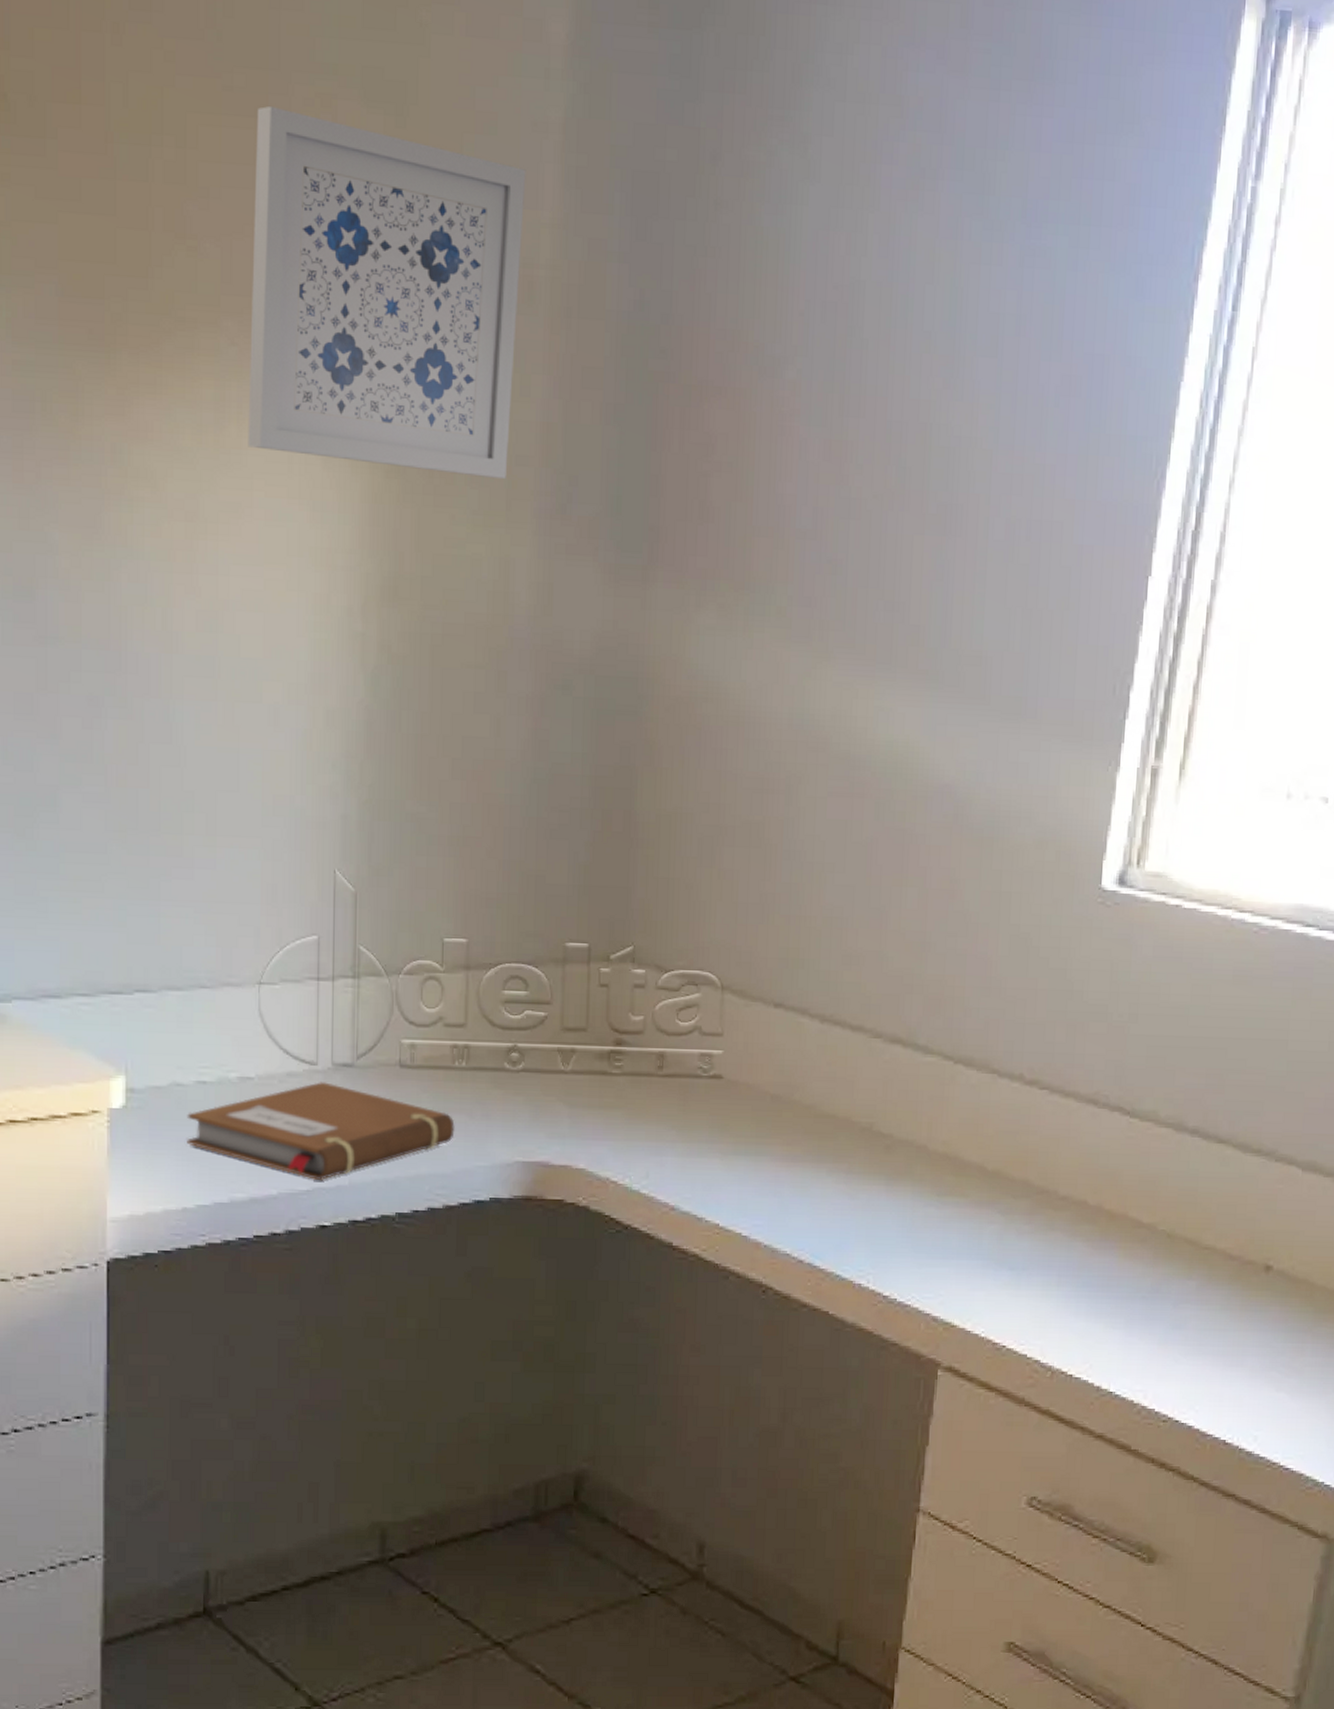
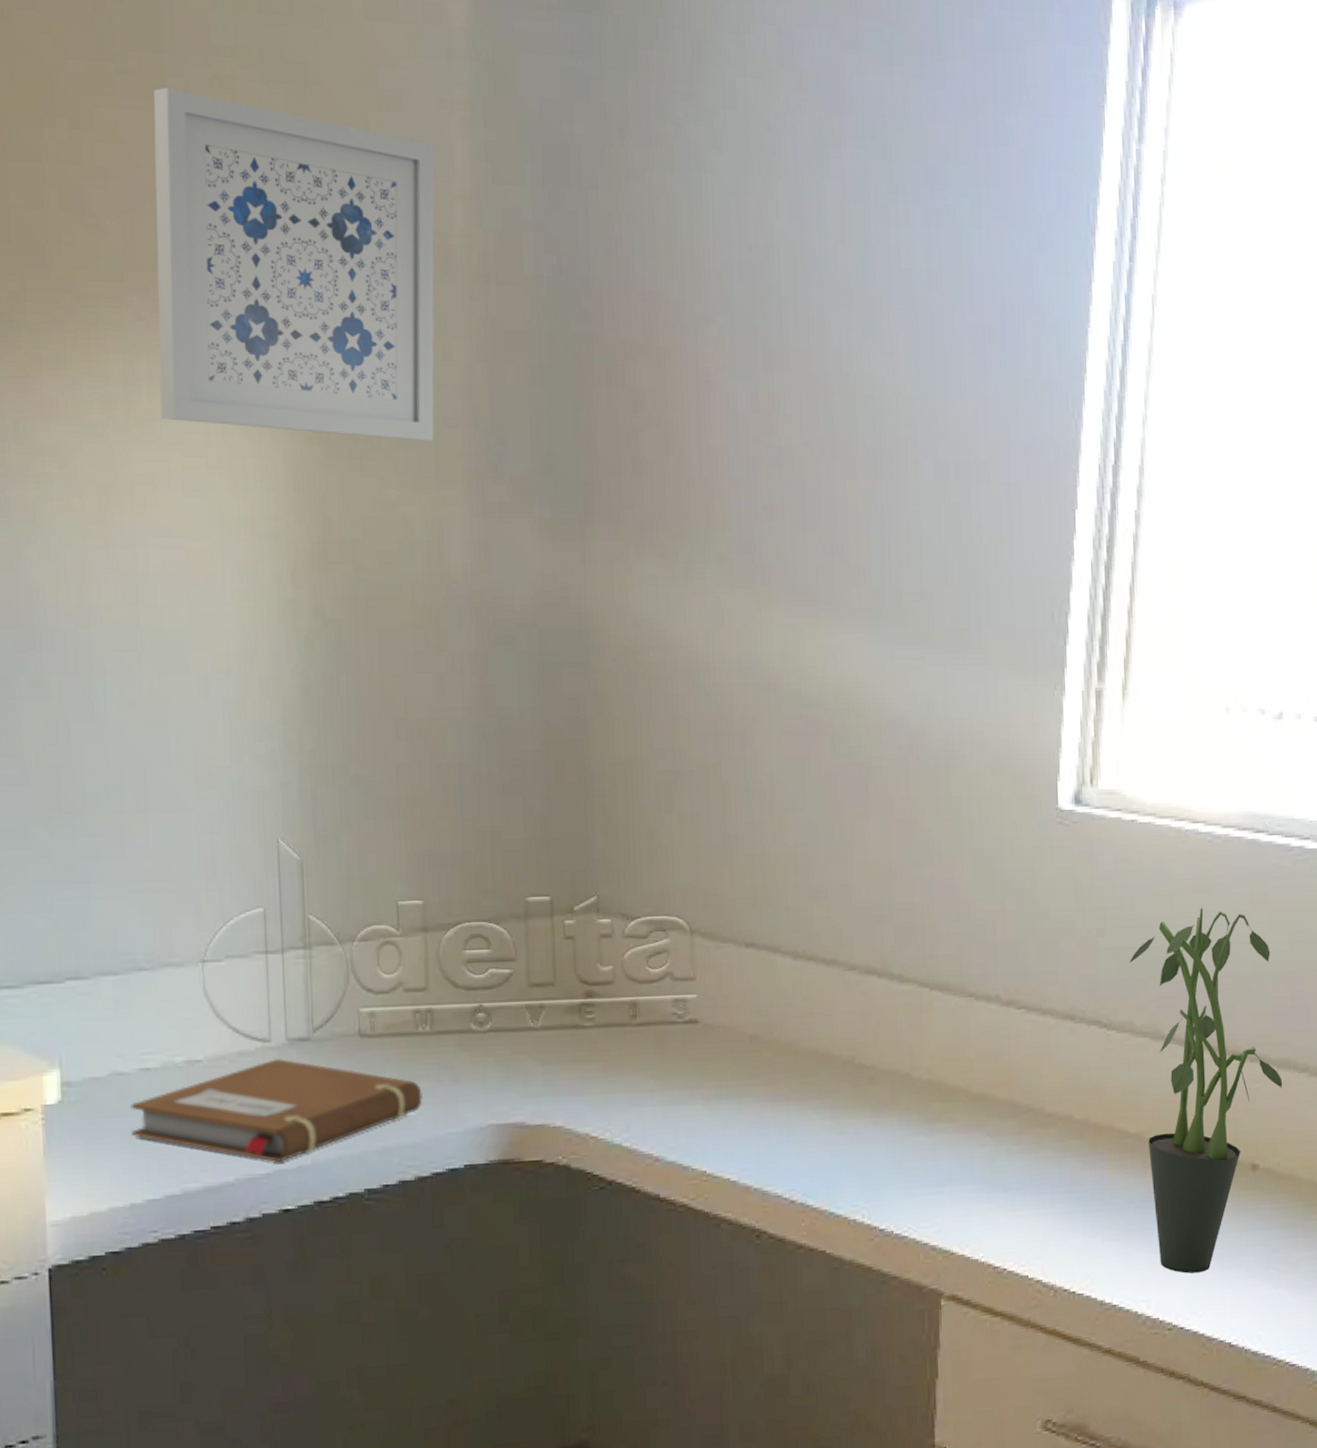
potted plant: none [1159,1000,1308,1368] -> present [1129,907,1283,1274]

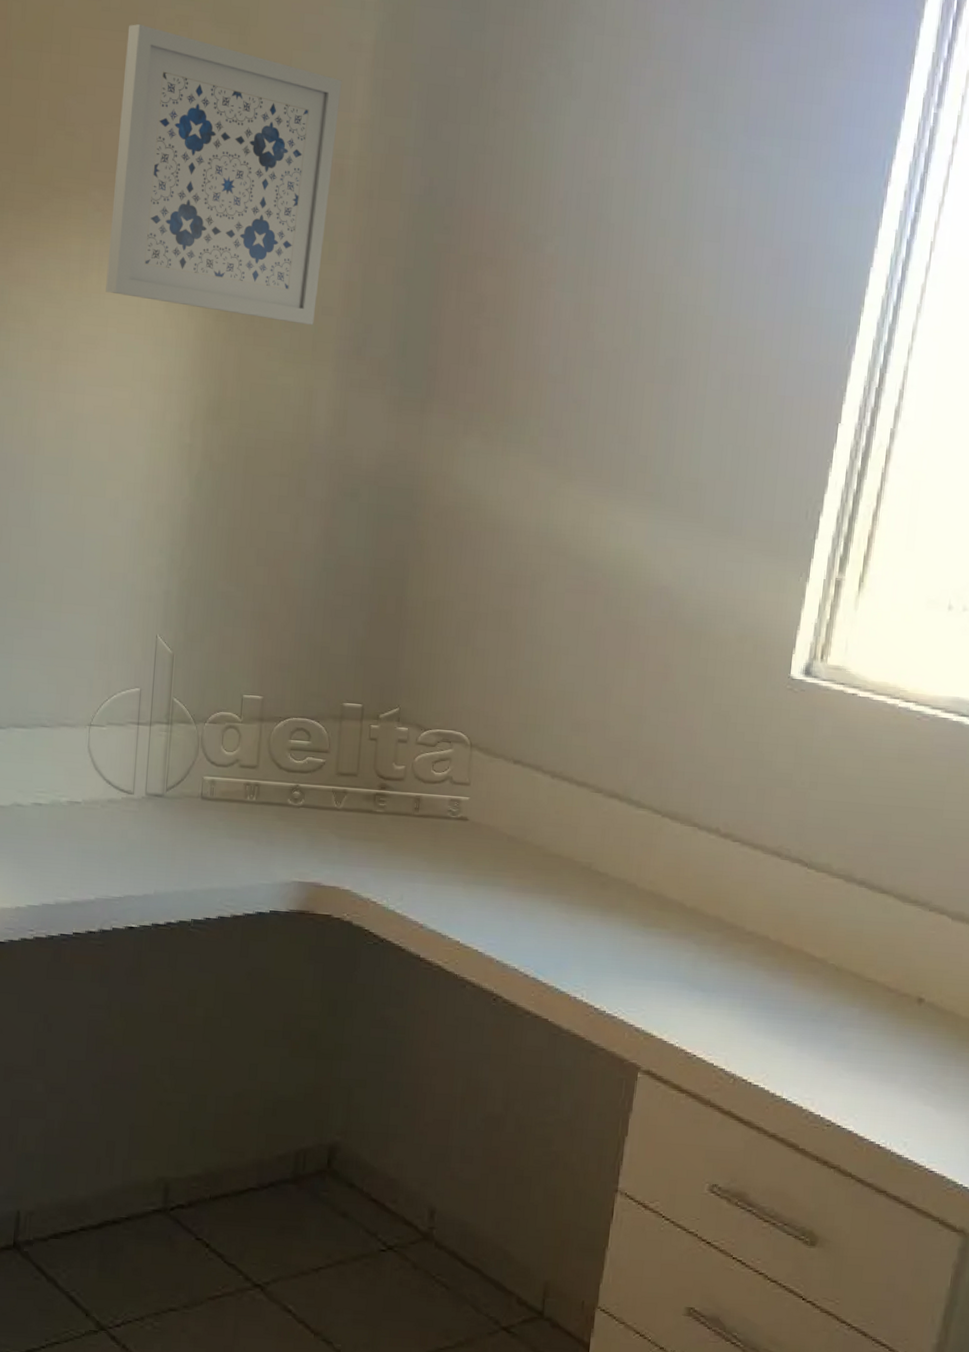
notebook: present [131,1059,423,1163] -> none [23,808,244,890]
potted plant: present [1129,907,1283,1274] -> none [827,775,960,1083]

